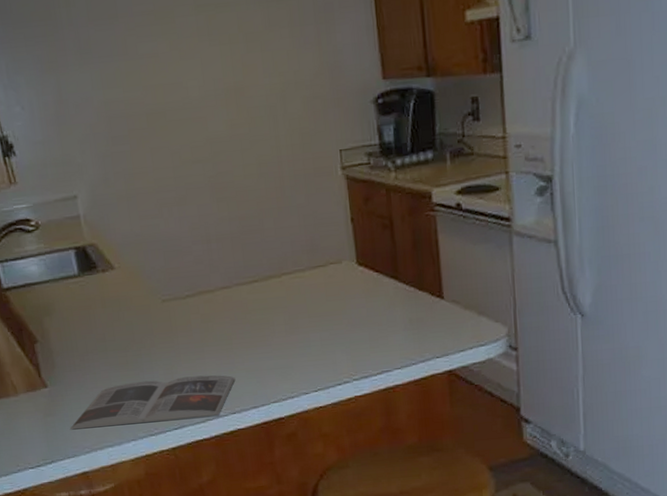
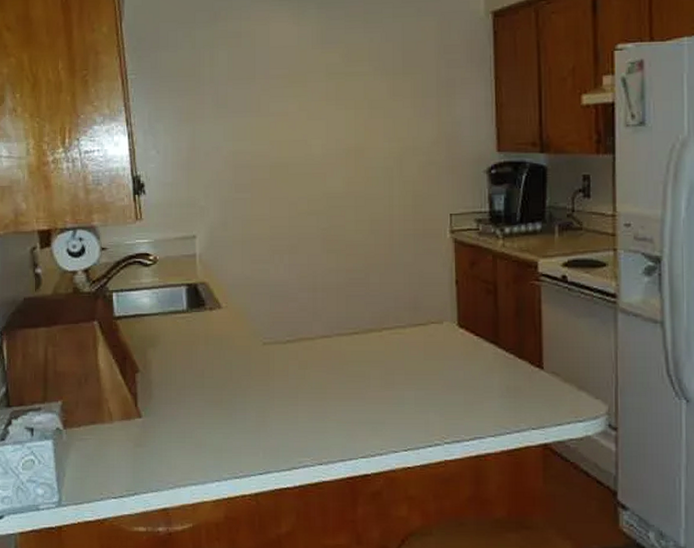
magazine: present [70,375,236,430] -> none [158,421,326,465]

